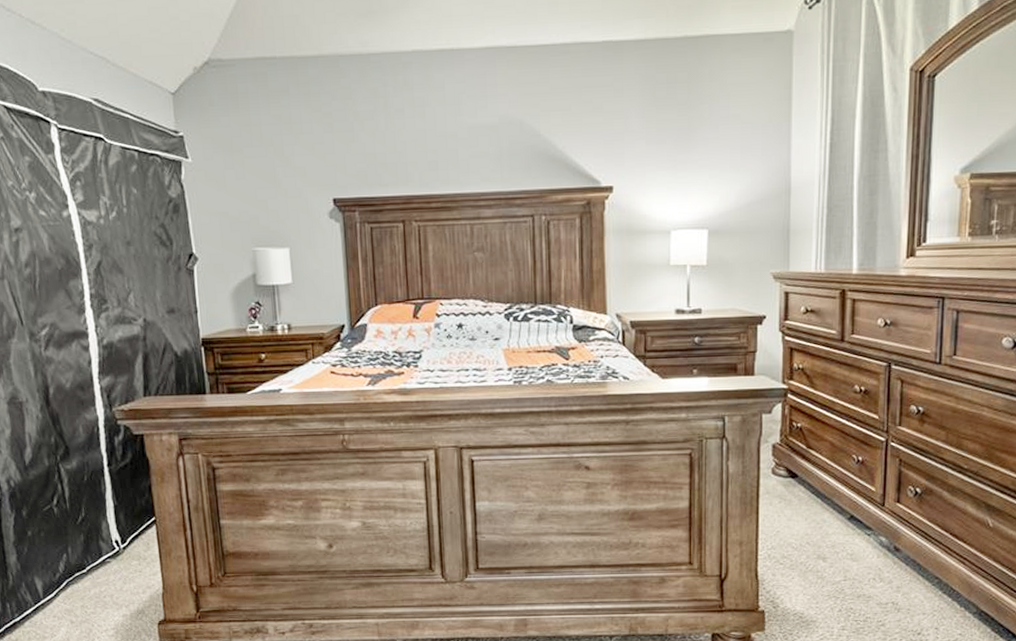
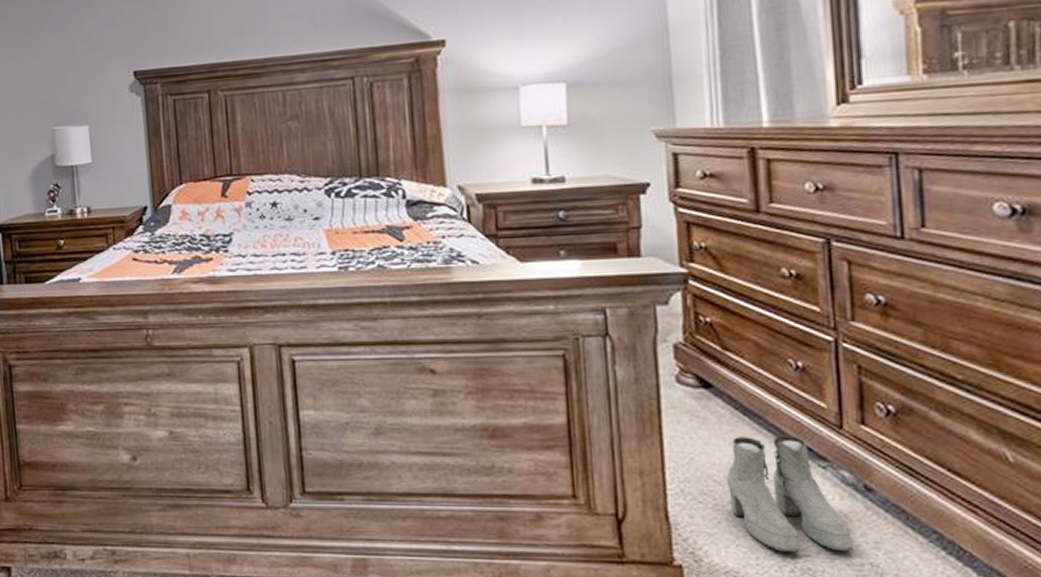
boots: none [801,511,883,598] -> present [726,434,853,553]

